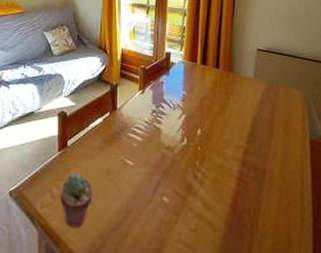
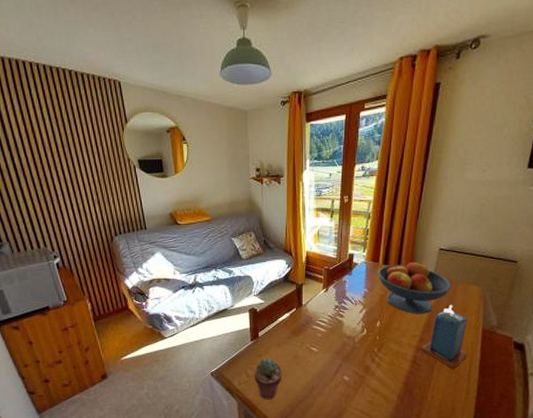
fruit bowl: none [195,62,273,121] -> present [377,261,452,314]
candle: none [246,111,297,190] -> present [420,305,468,371]

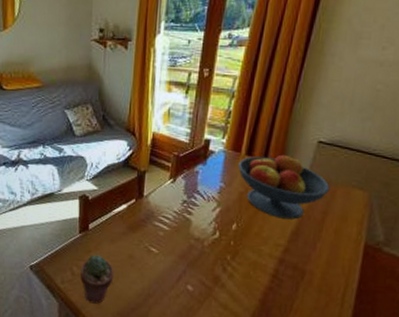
candle: present [420,305,468,371] -> none [284,211,348,291]

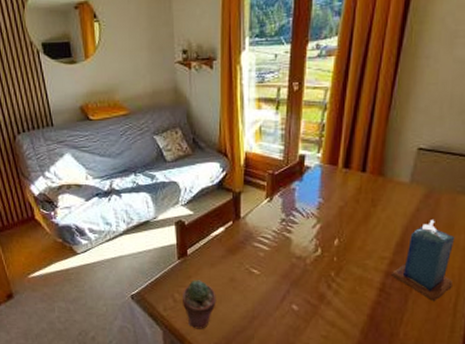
fruit bowl: present [237,154,330,220] -> none [335,164,434,231]
candle: none [284,211,348,291] -> present [390,220,455,302]

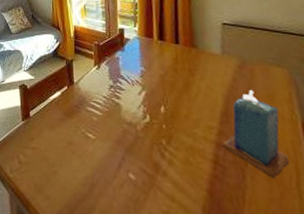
potted succulent: present [181,280,216,329] -> none [26,141,57,195]

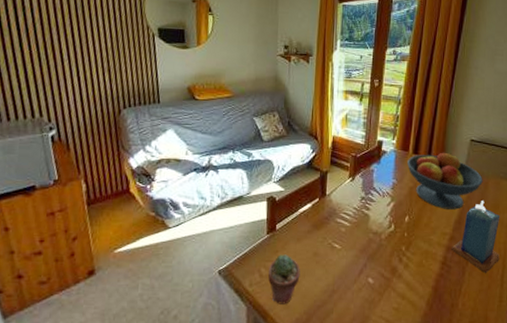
potted succulent: none [26,141,57,195] -> present [268,254,300,304]
fruit bowl: none [153,37,247,100] -> present [406,152,483,210]

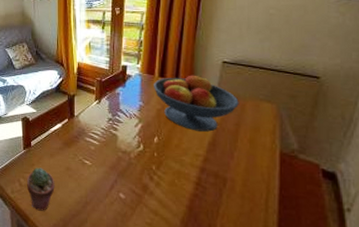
candle: present [451,201,500,274] -> none [205,123,262,197]

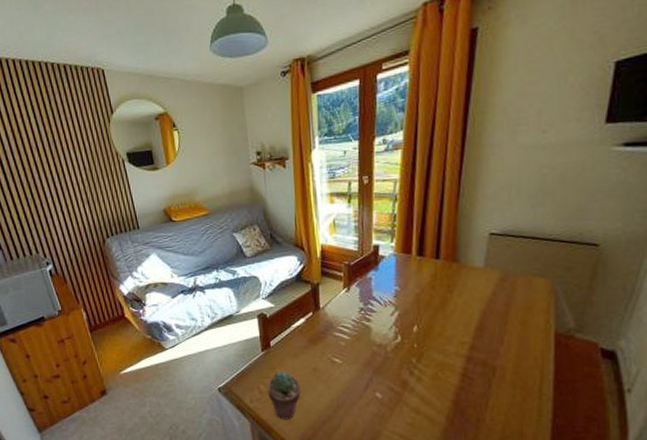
fruit bowl: present [153,75,239,132] -> none [410,250,509,316]

